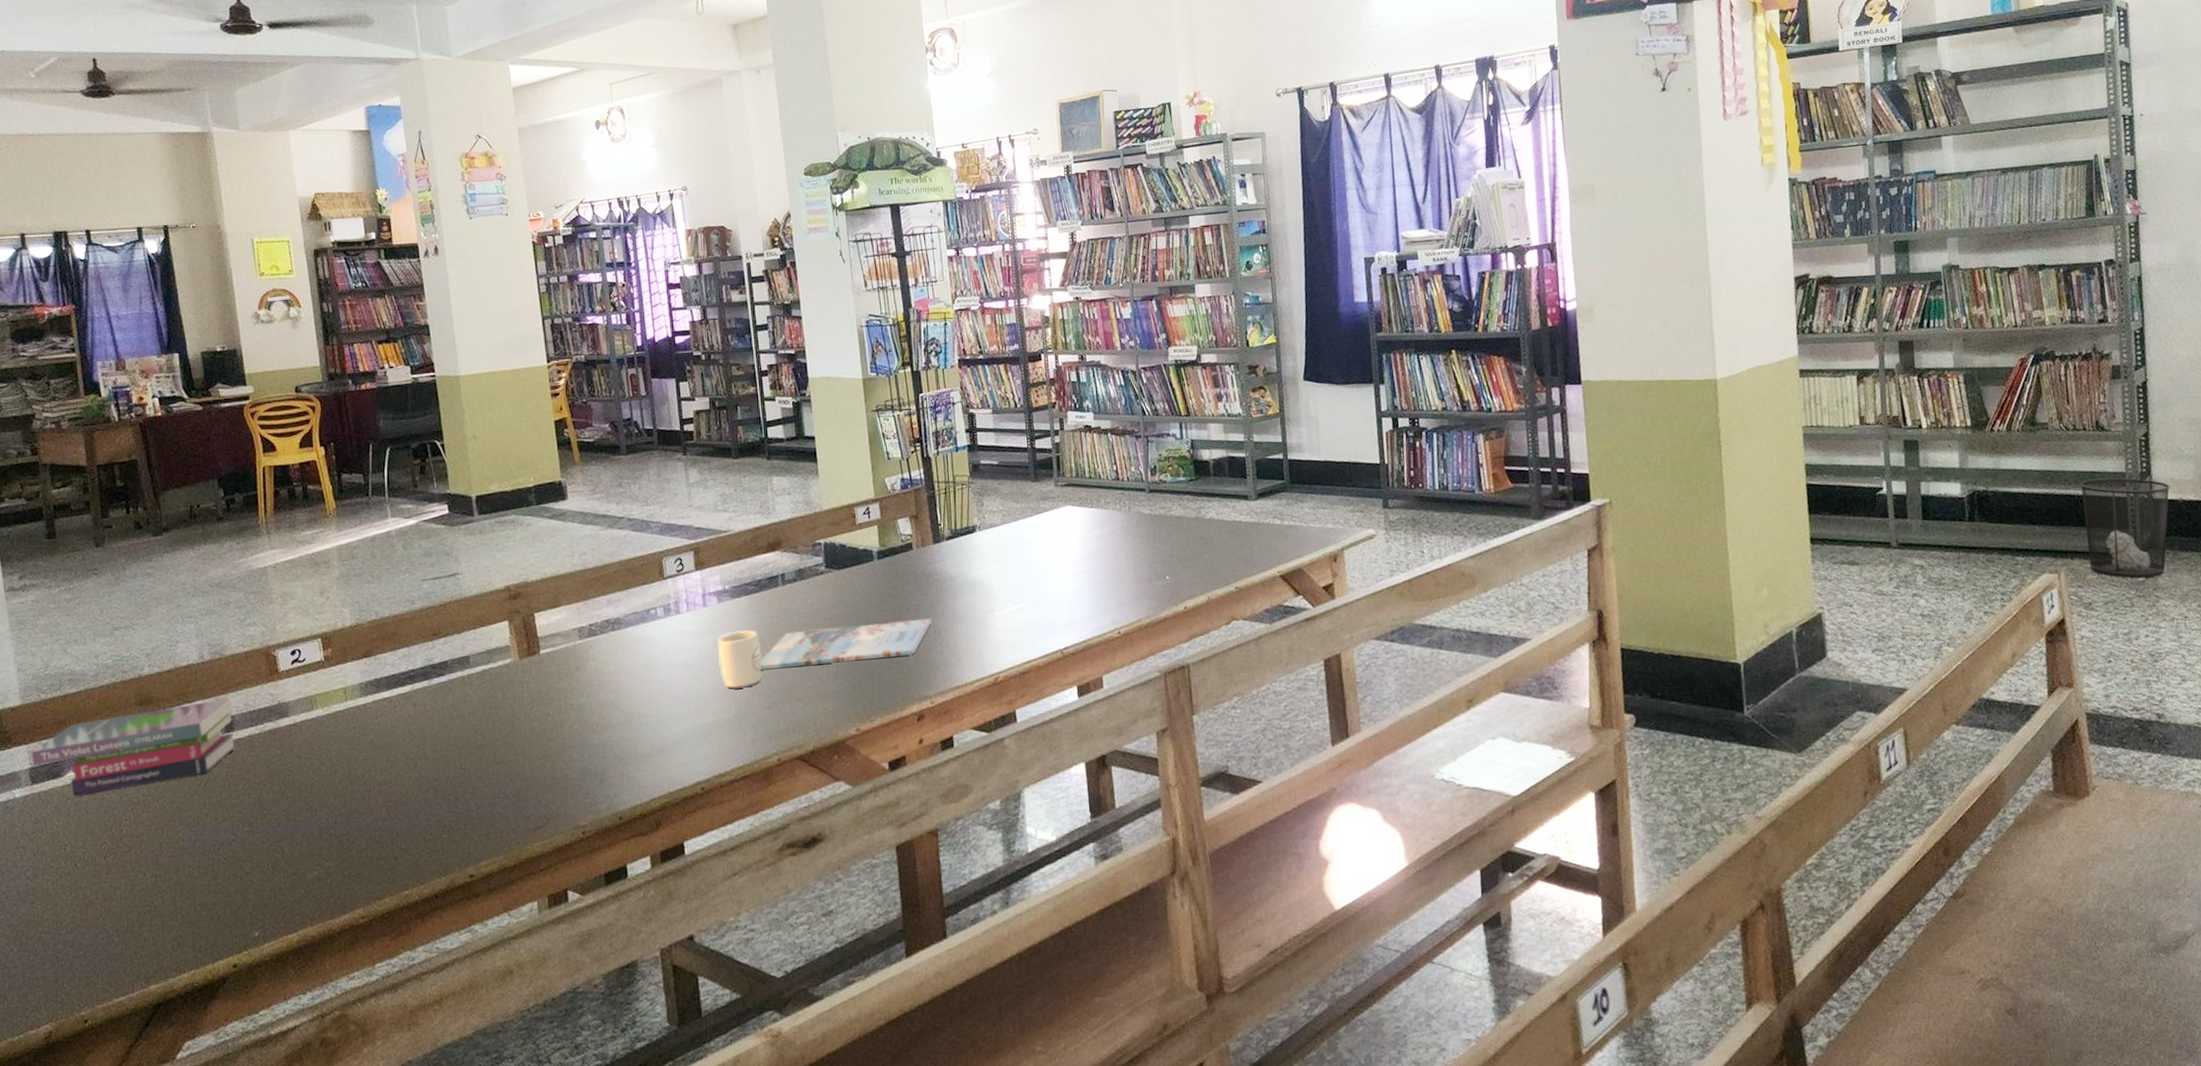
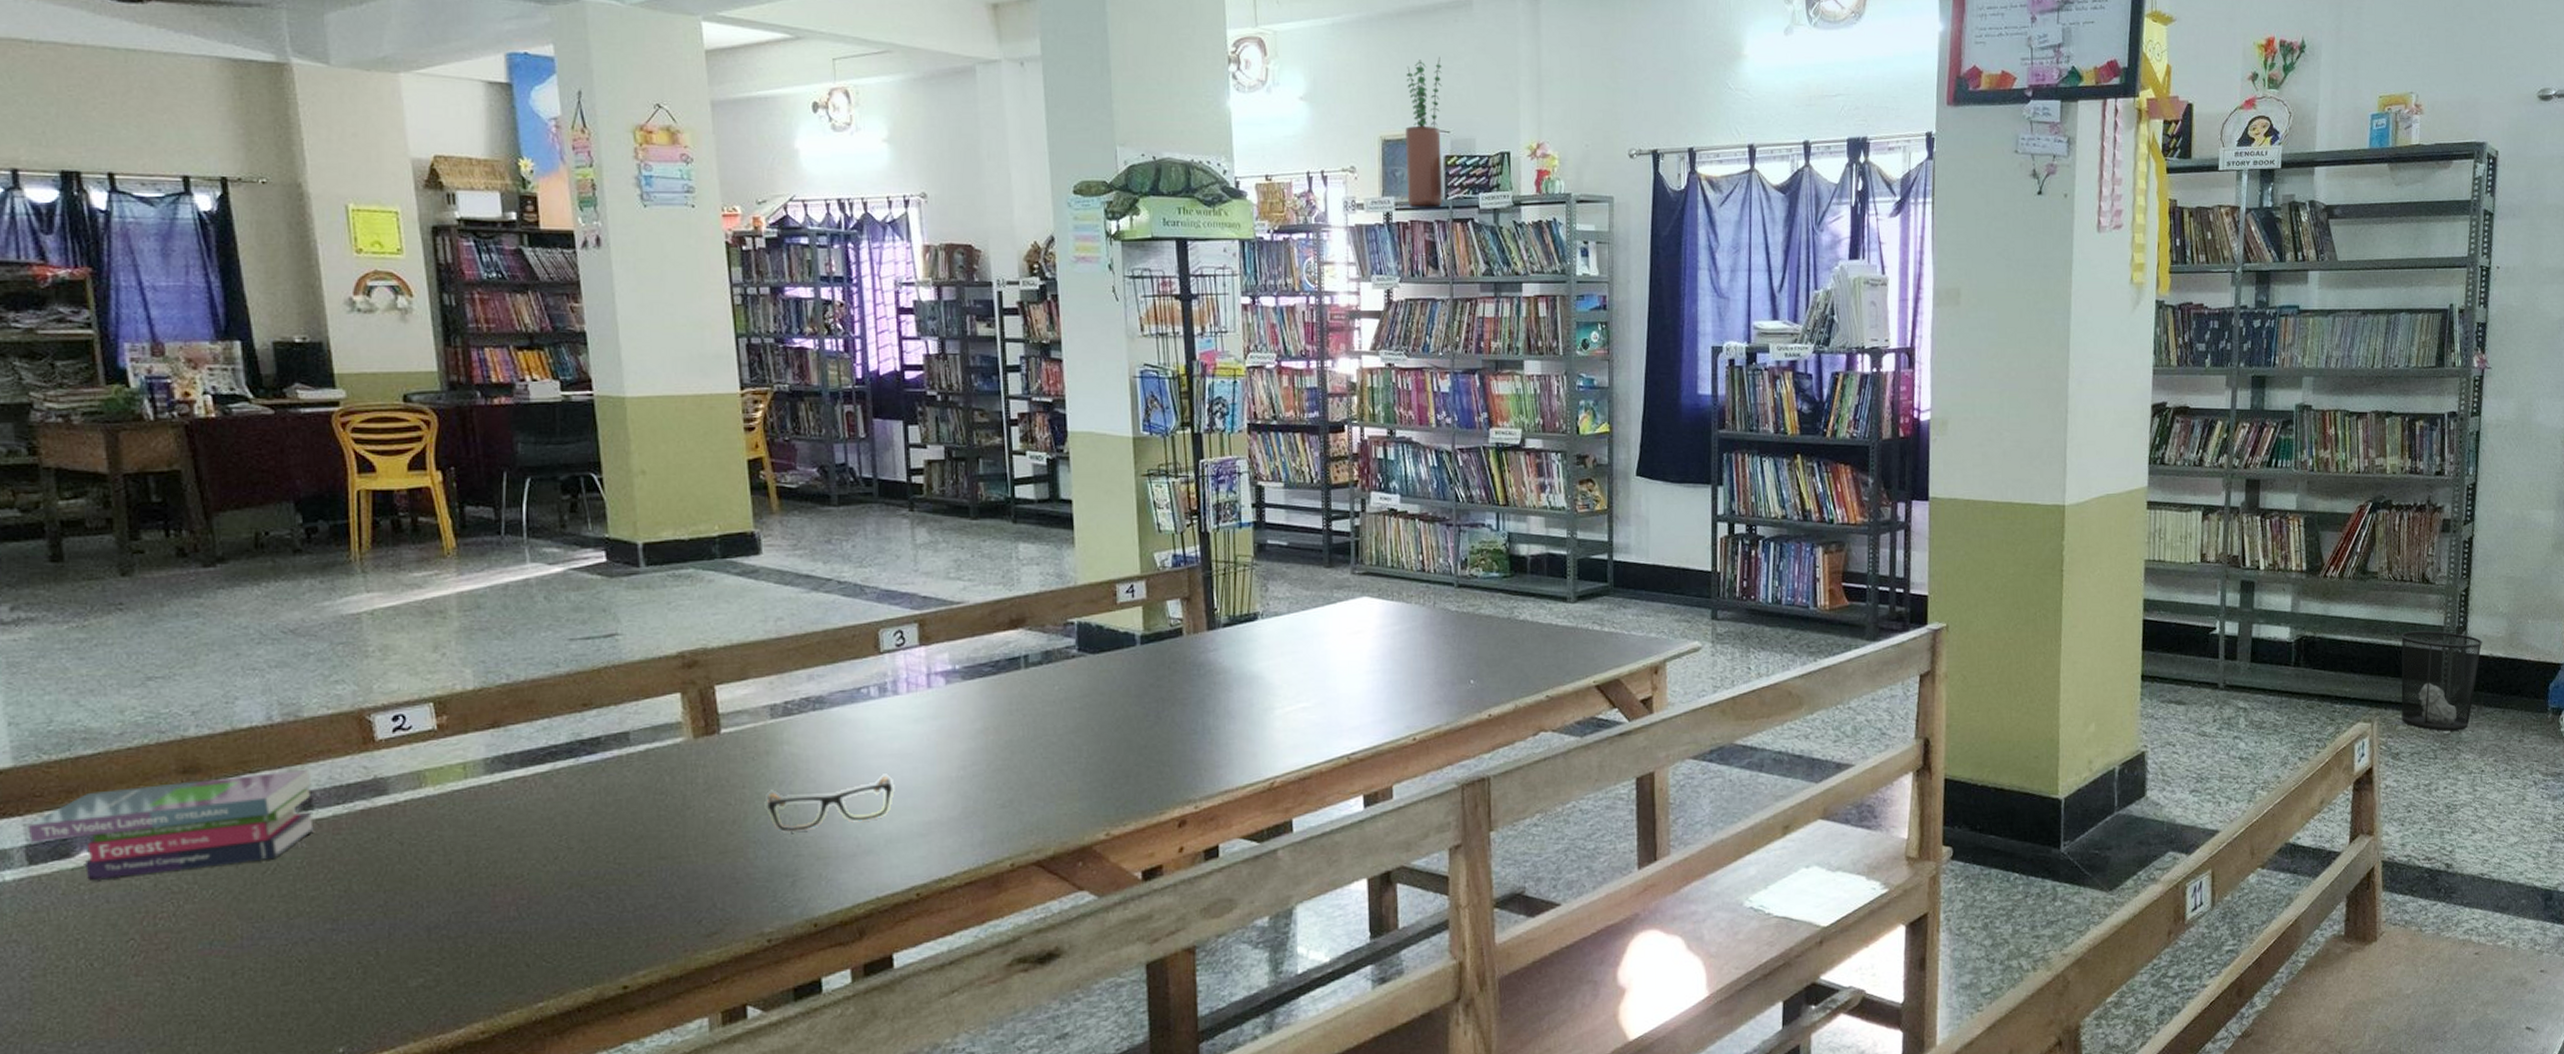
eyeglasses: none [578,685,679,737] -> present [767,776,893,832]
mug: present [718,630,762,689] -> none [943,718,996,783]
magazine: present [760,618,931,671] -> none [994,713,1200,764]
vase: none [1076,26,1114,160] -> present [1405,56,1442,209]

